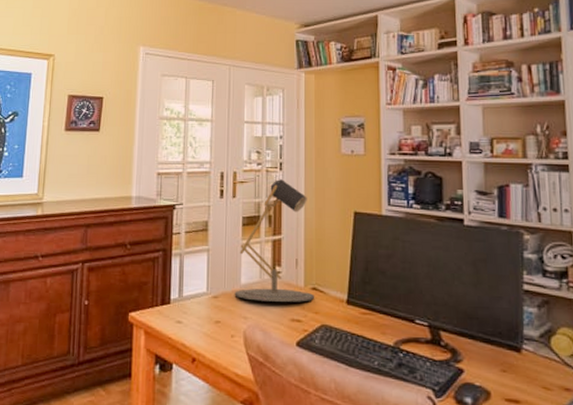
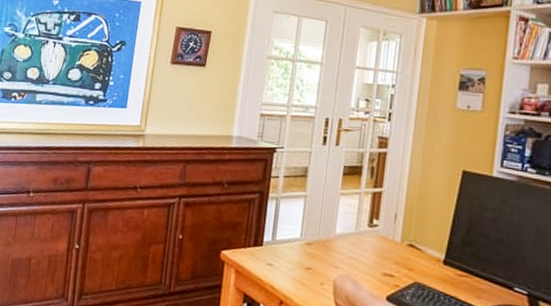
desk lamp: present [234,179,314,302] -> none [328,130,414,258]

